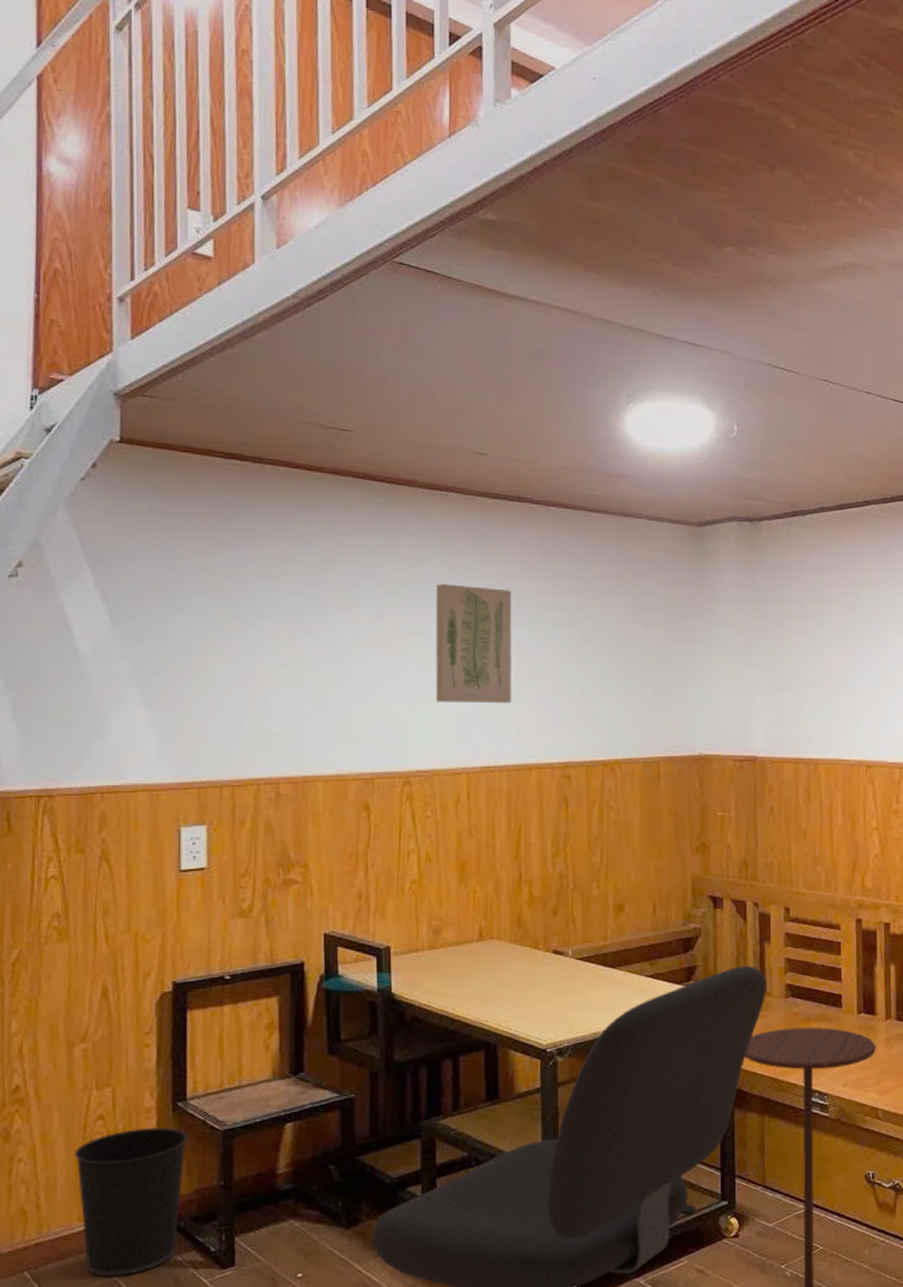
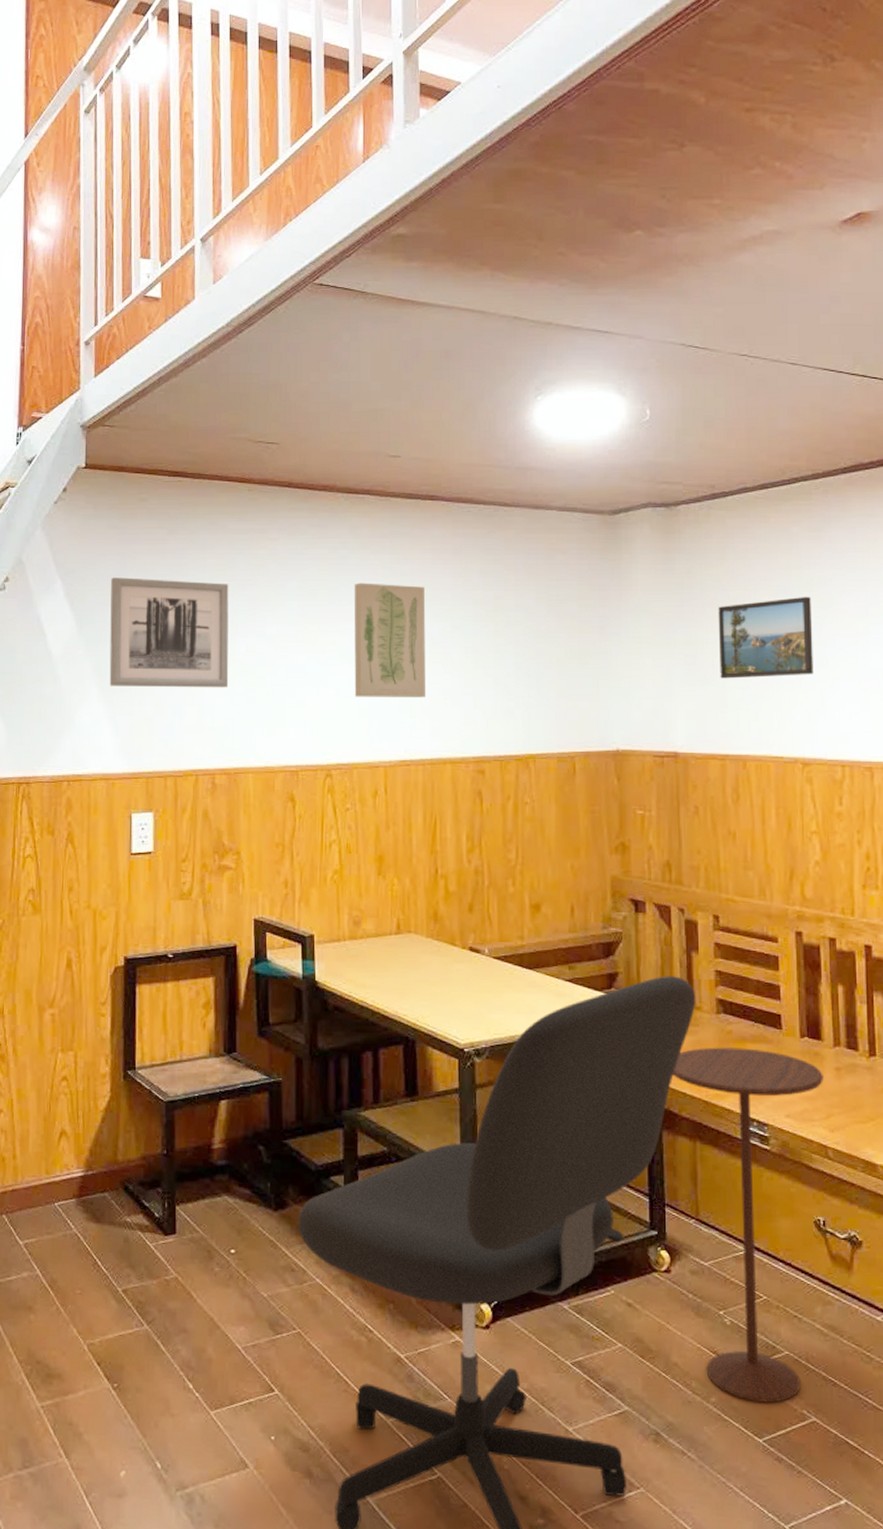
wastebasket: present [74,1127,188,1277] -> none [43,1092,136,1230]
wall art: none [152,567,295,692] -> present [109,577,229,688]
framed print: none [795,611,879,688] -> present [718,596,814,679]

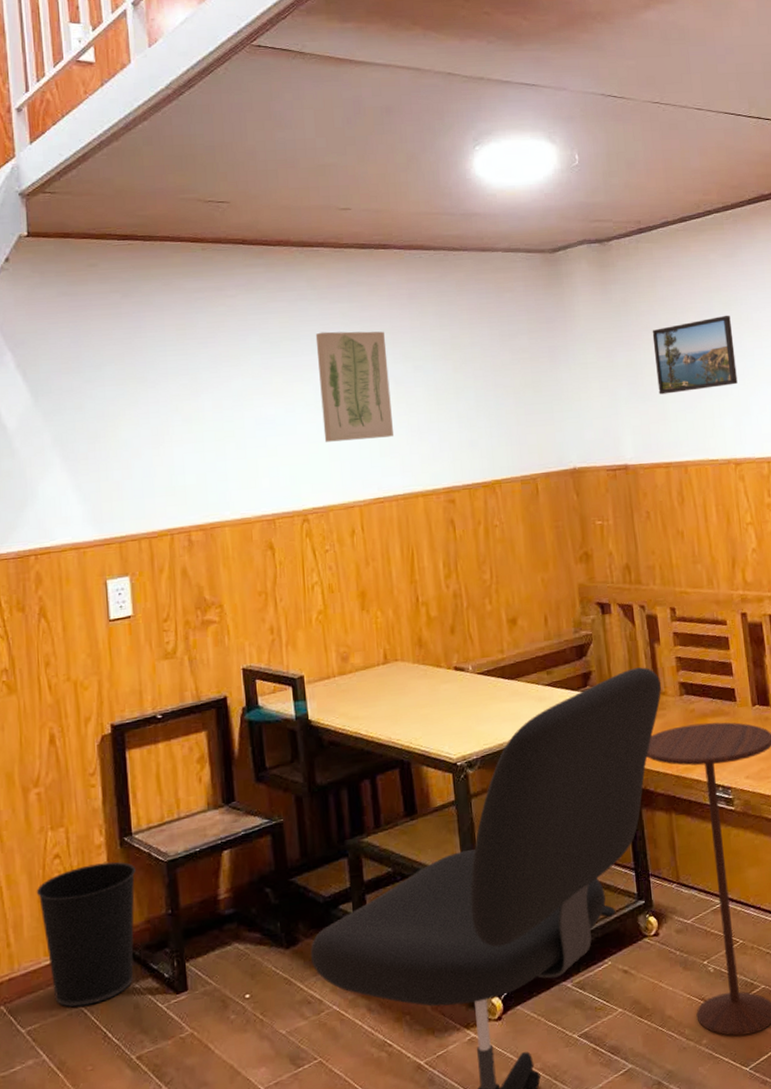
wastebasket: none [43,1092,136,1230] -> present [36,861,136,1007]
wall art: present [109,577,229,688] -> none [65,342,198,455]

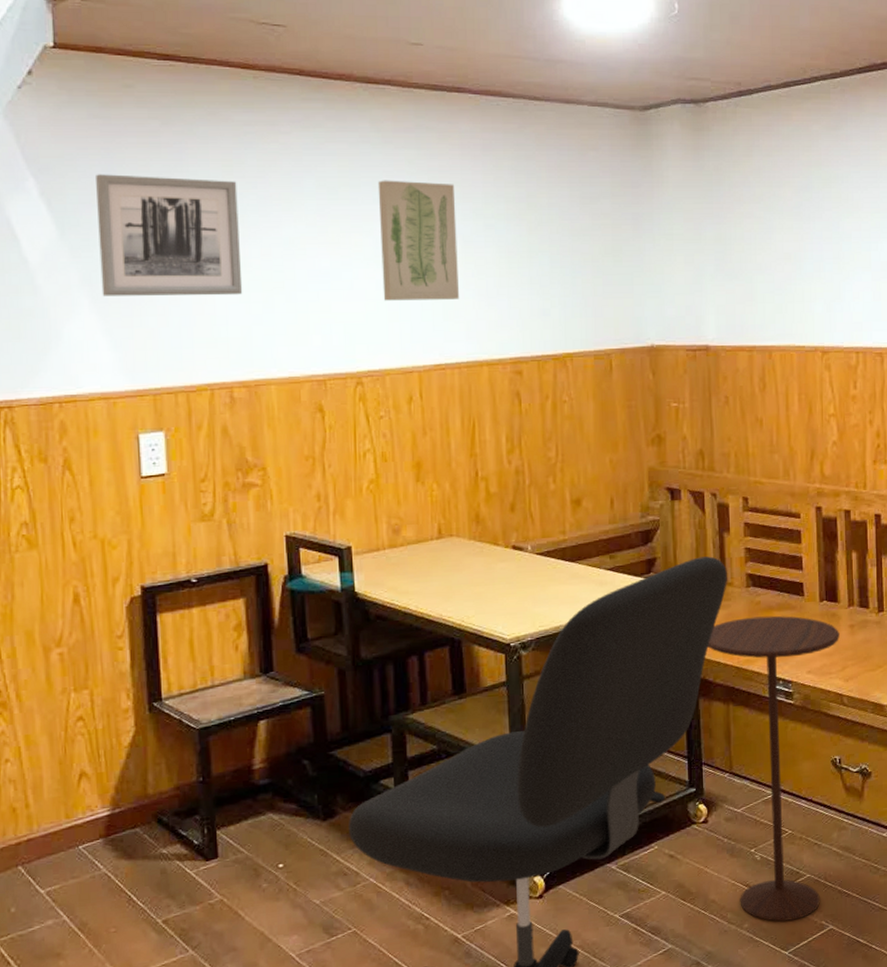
wastebasket: present [36,861,136,1007] -> none [57,727,165,870]
wall art: none [65,342,198,455] -> present [96,174,243,296]
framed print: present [652,315,738,395] -> none [745,192,832,273]

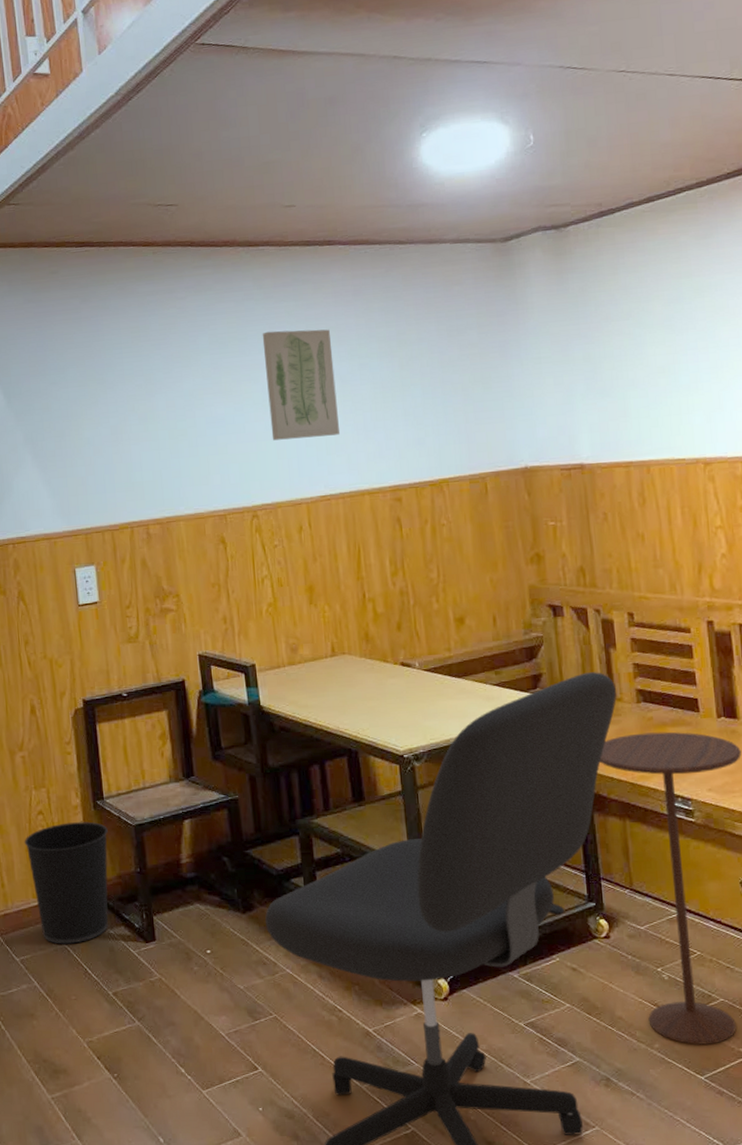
wastebasket: none [57,727,165,870] -> present [24,821,108,944]
wall art: present [96,174,243,296] -> none [32,344,153,452]

